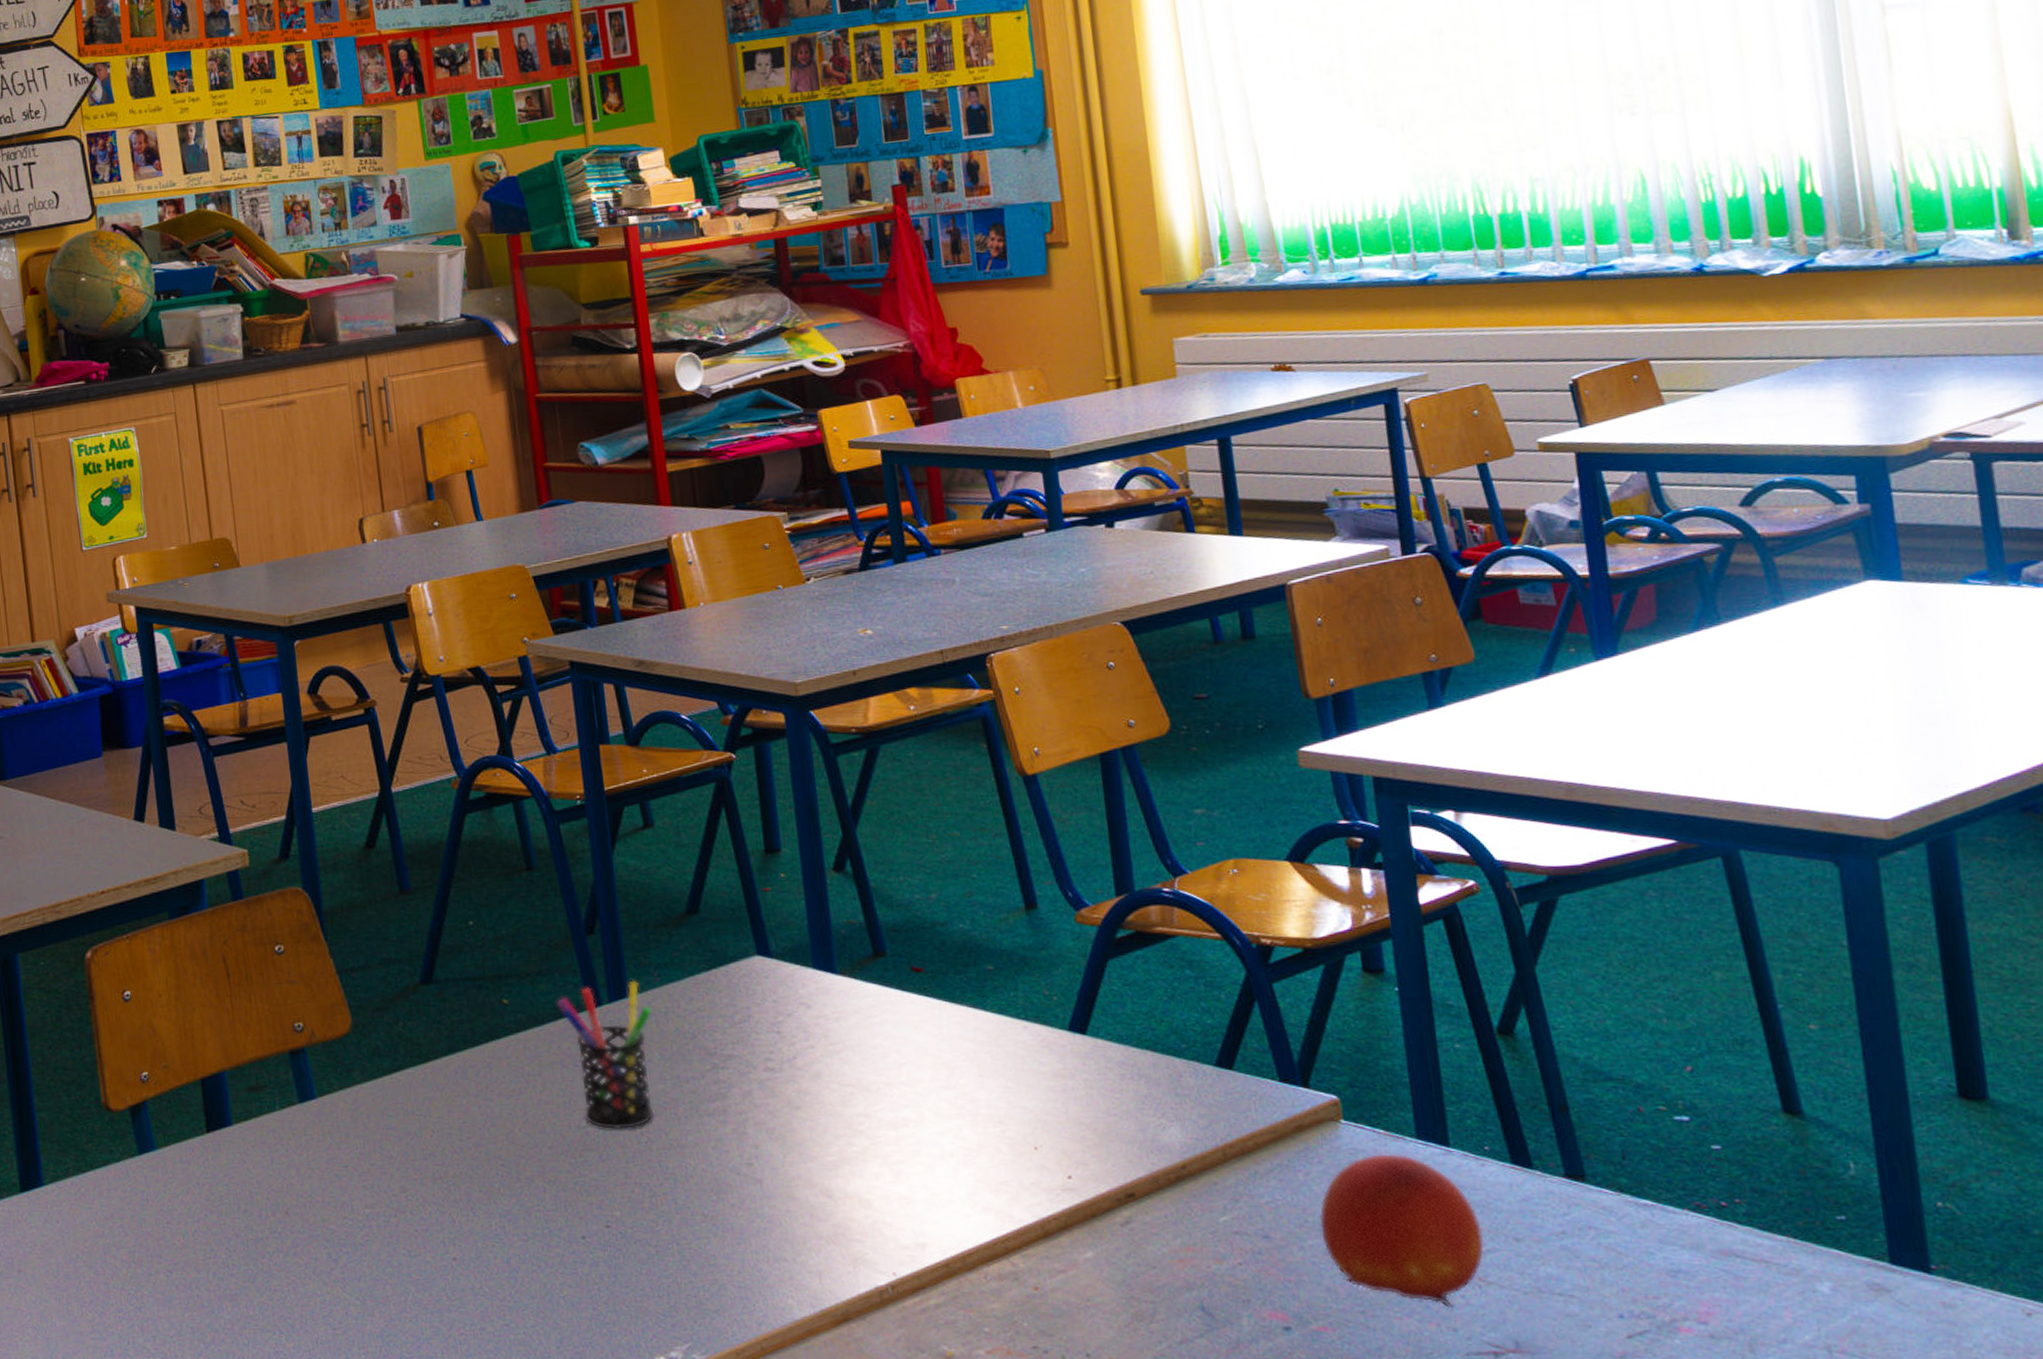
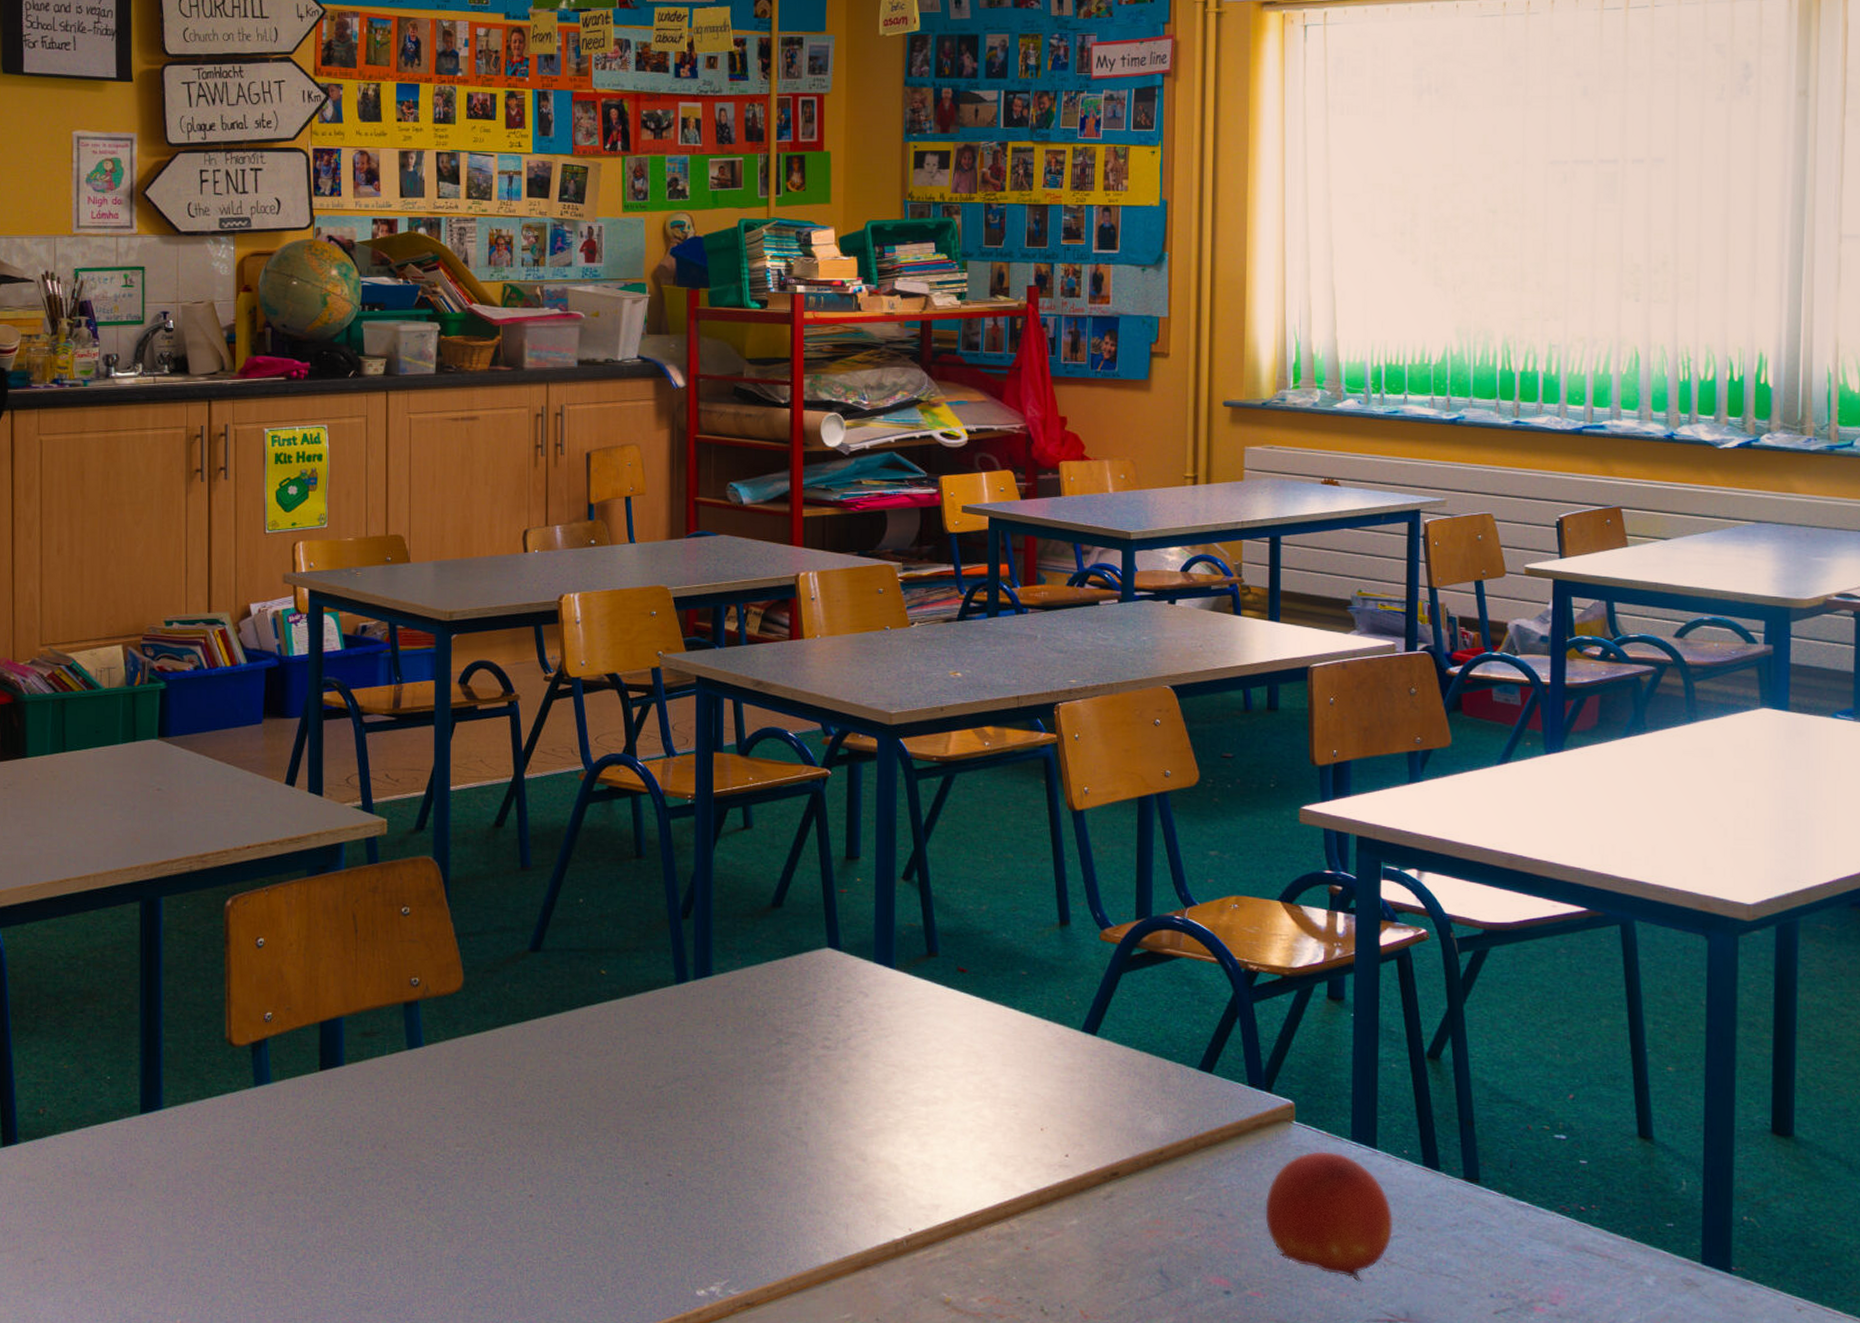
pen holder: present [555,980,655,1129] -> none [648,961,732,1091]

